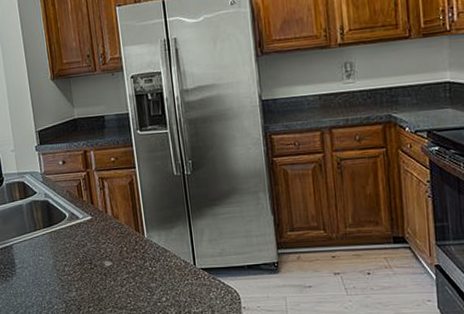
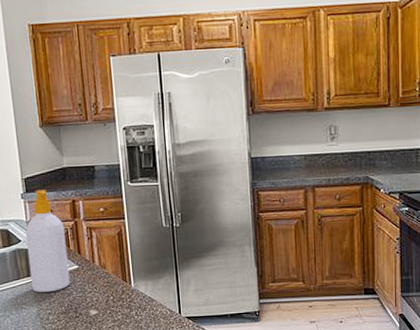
soap bottle: none [40,141,85,244] -> present [25,190,70,292]

